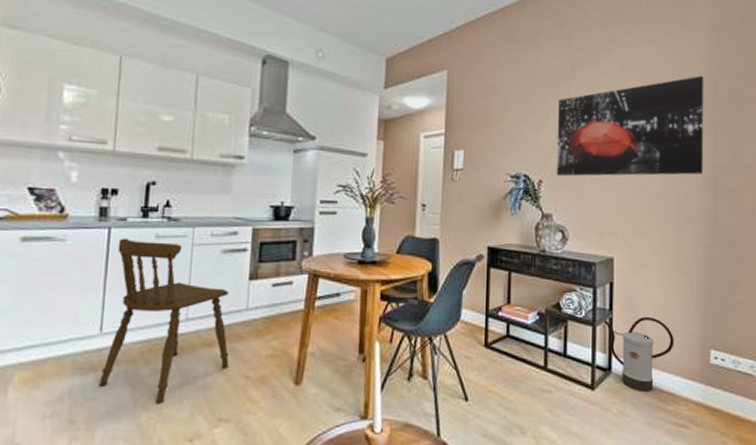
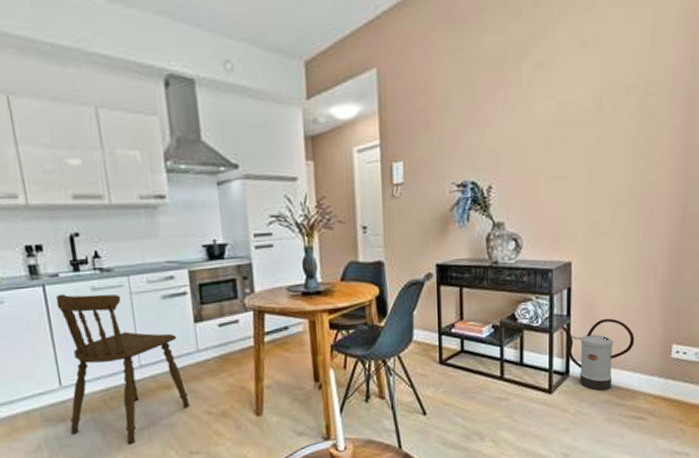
wall art: present [556,75,704,177] -> none [506,38,681,179]

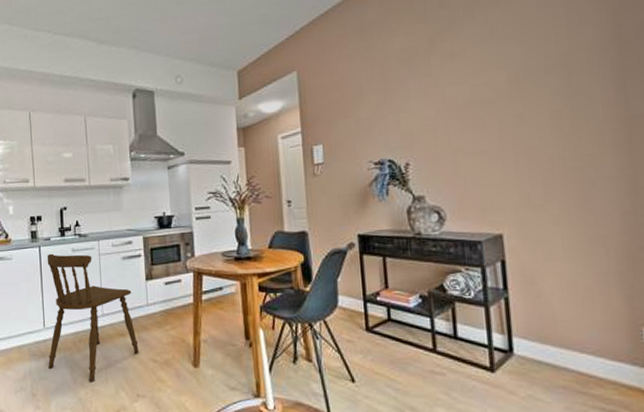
watering can: present [561,318,635,391] -> none [498,294,592,375]

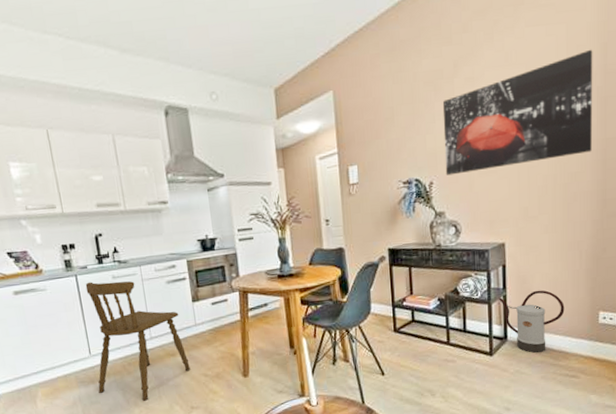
wall art: none [417,18,611,156] -> present [442,49,593,176]
watering can: none [498,294,592,375] -> present [498,290,565,353]

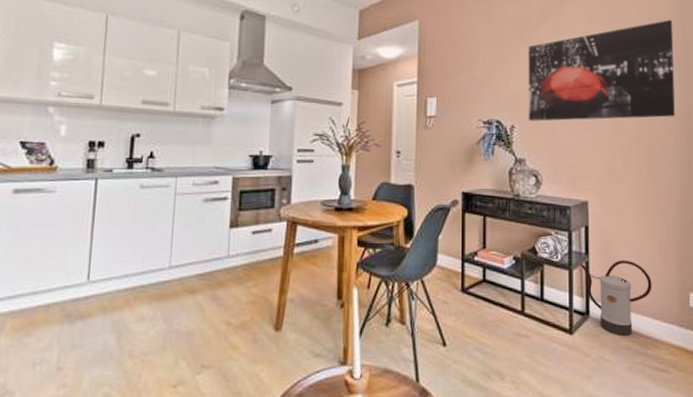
dining chair: present [85,281,190,401] -> none [86,188,211,351]

